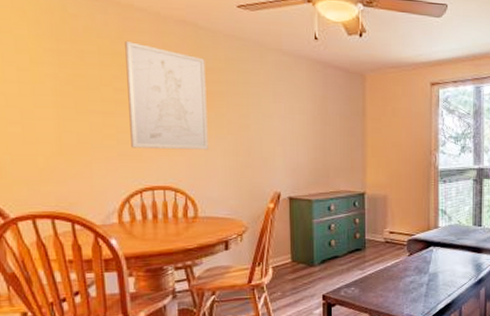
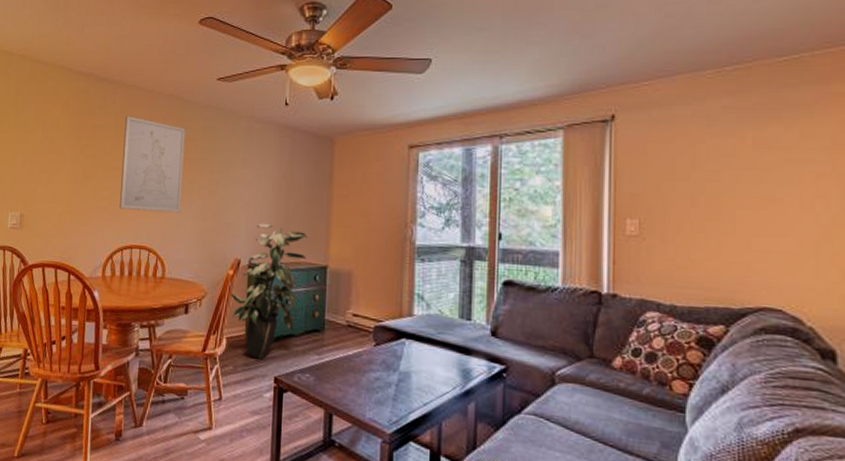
indoor plant: none [272,156,346,282] -> present [230,223,308,359]

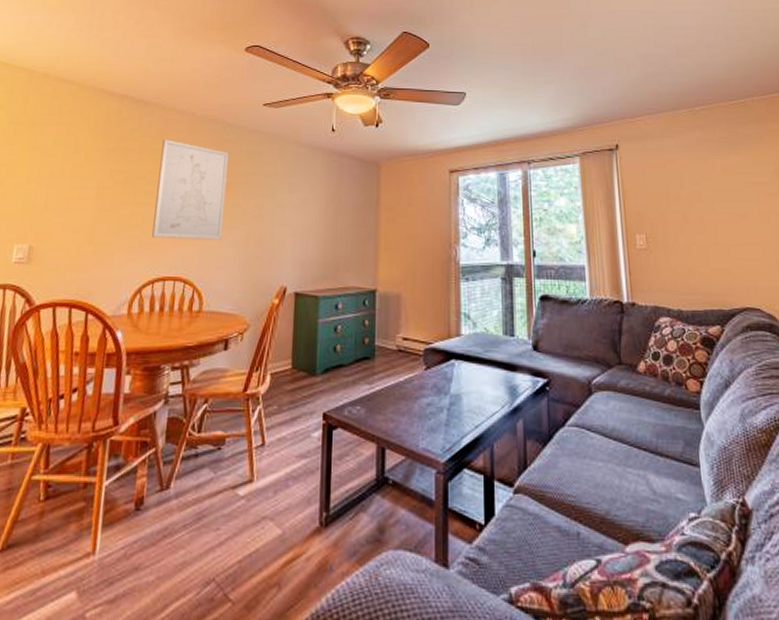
indoor plant: present [230,223,308,359] -> none [275,248,356,395]

